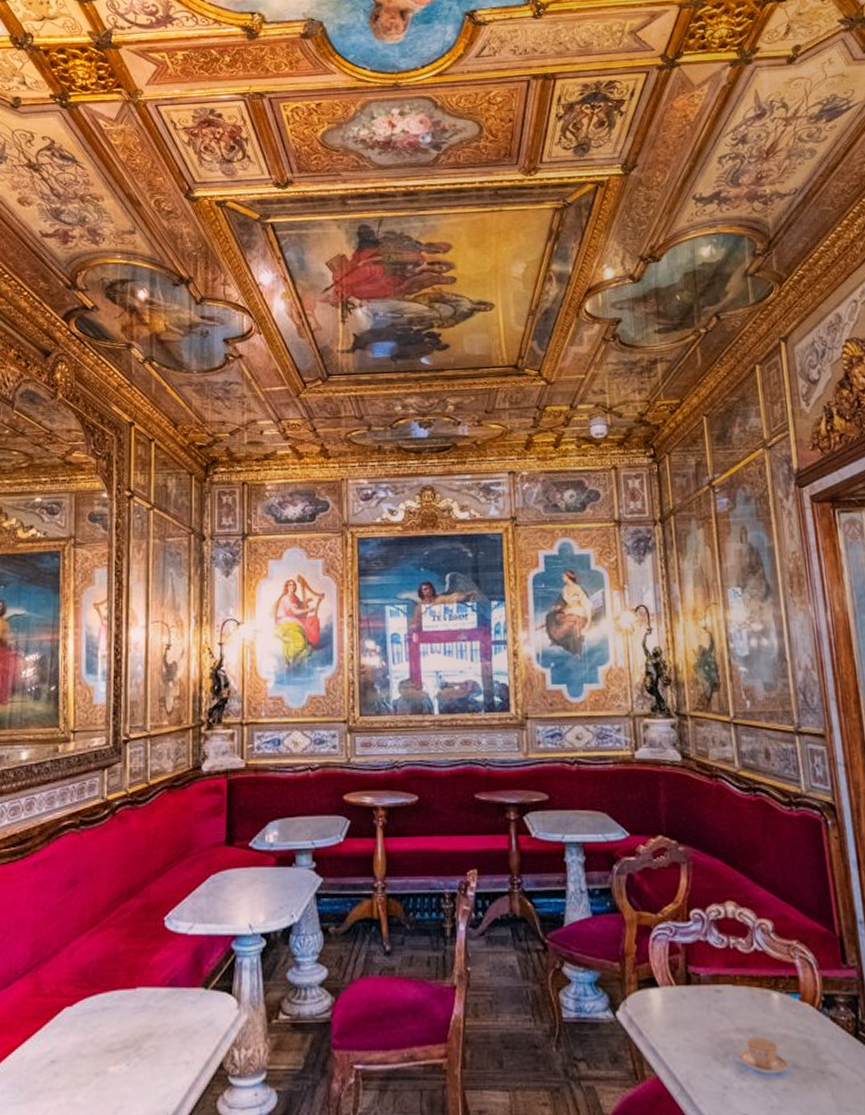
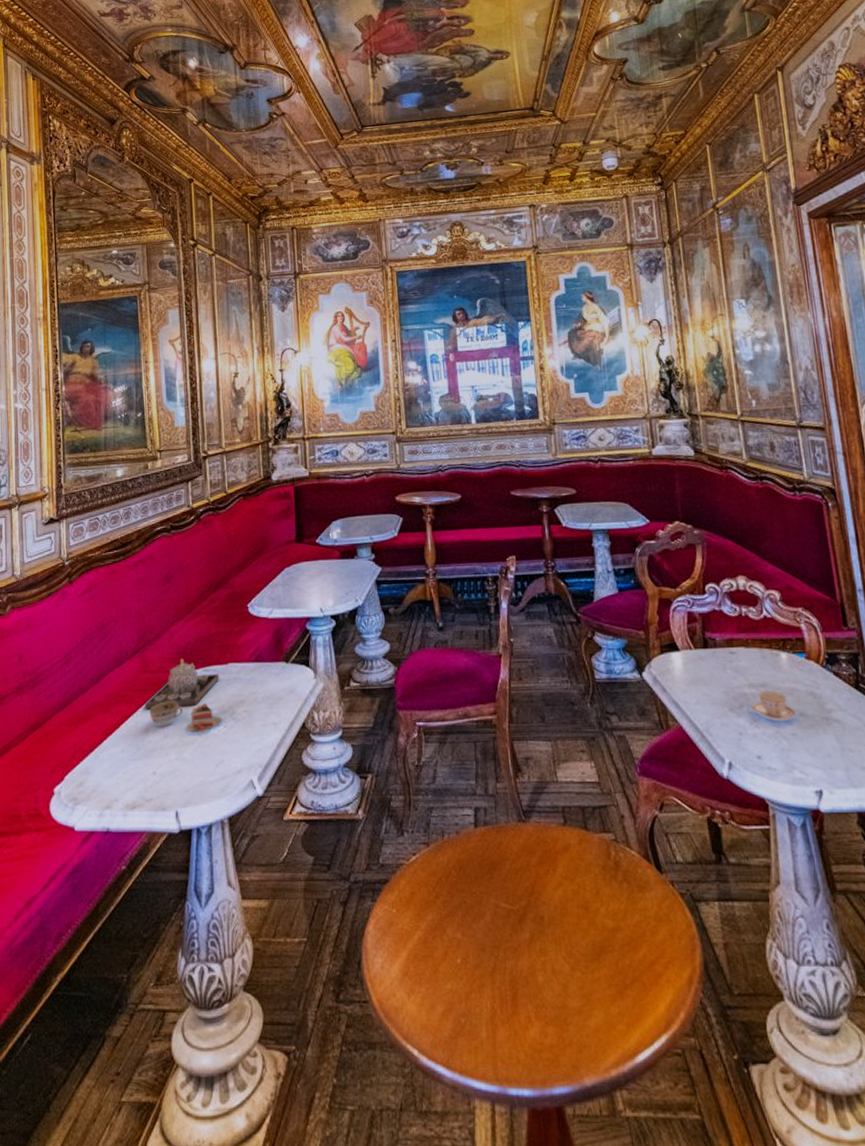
tea set: none [33,980,125,1042] -> present [144,658,220,710]
teacup: none [38,1032,79,1064] -> present [149,701,183,727]
cake slice: none [80,1034,126,1073] -> present [185,702,223,734]

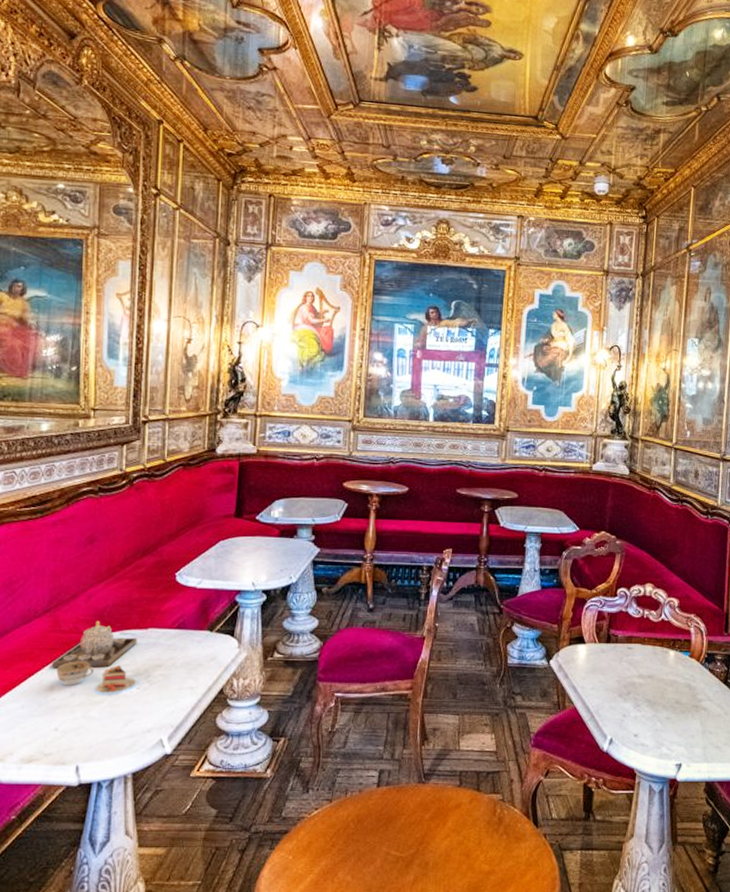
teacup: present [752,690,796,722] -> none [638,681,673,708]

